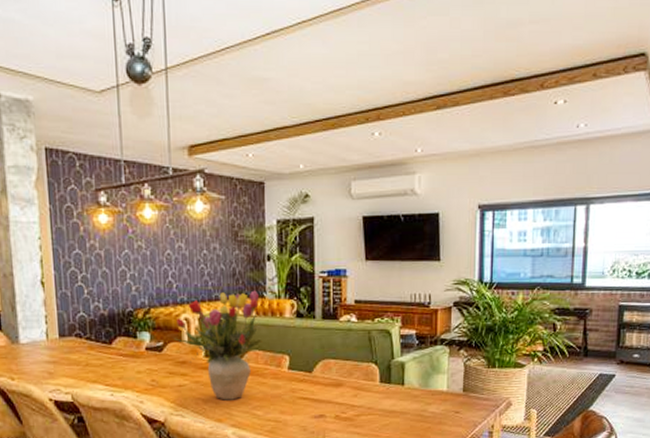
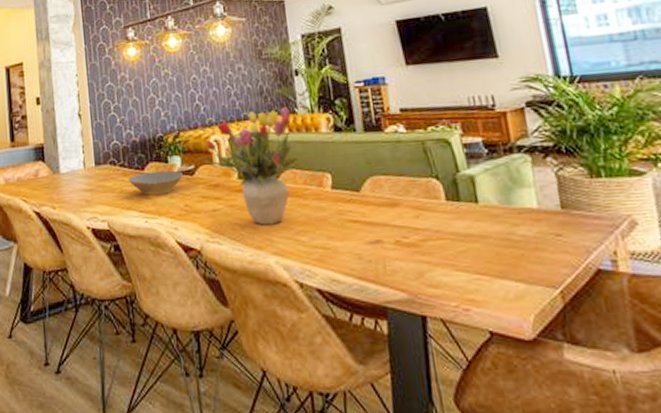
bowl: none [95,346,151,369] -> present [128,170,183,195]

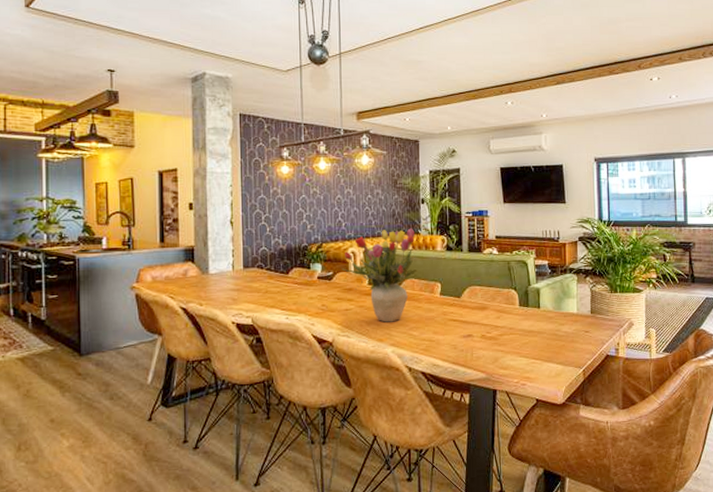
bowl: present [128,170,183,195] -> none [274,275,322,296]

